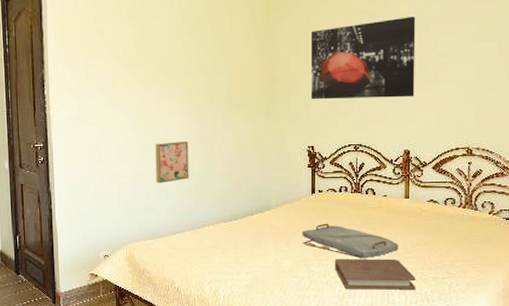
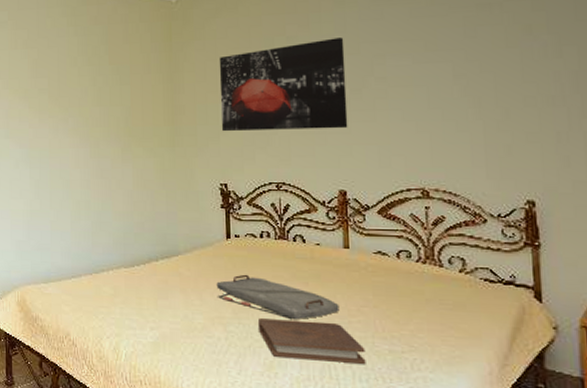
wall art: present [155,140,189,184] -> none [49,175,86,222]

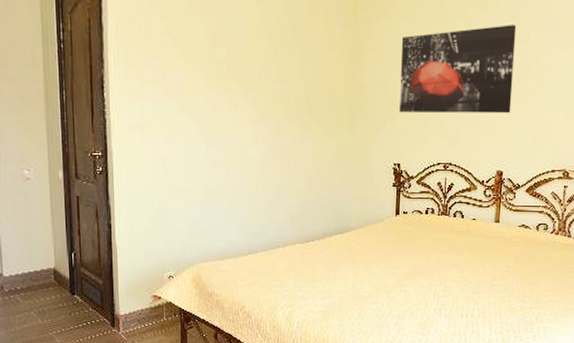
serving tray: present [216,274,340,320] -> none [383,247,486,286]
book: present [257,318,366,364] -> none [416,285,503,319]

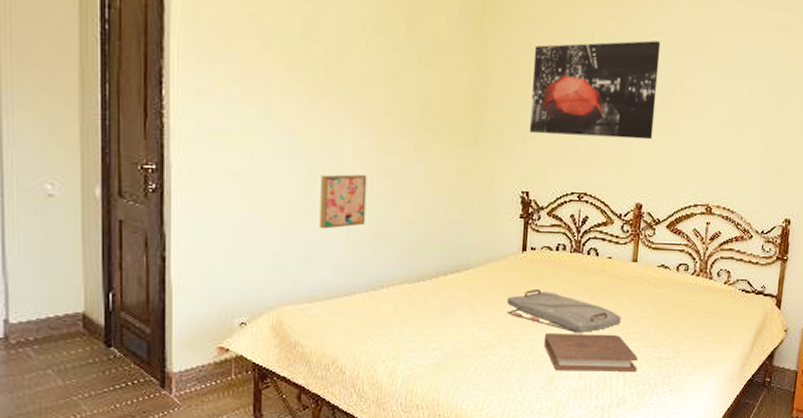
wall art: none [227,153,264,200] -> present [319,174,367,229]
serving tray: none [383,247,486,286] -> present [507,288,621,334]
book: none [416,285,503,319] -> present [543,333,638,371]

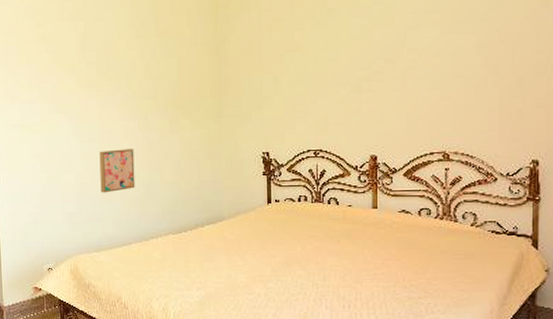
serving tray: present [507,288,621,334] -> none [257,235,367,275]
wall art: present [529,40,661,140] -> none [263,9,381,103]
book: present [543,333,638,371] -> none [294,275,388,310]

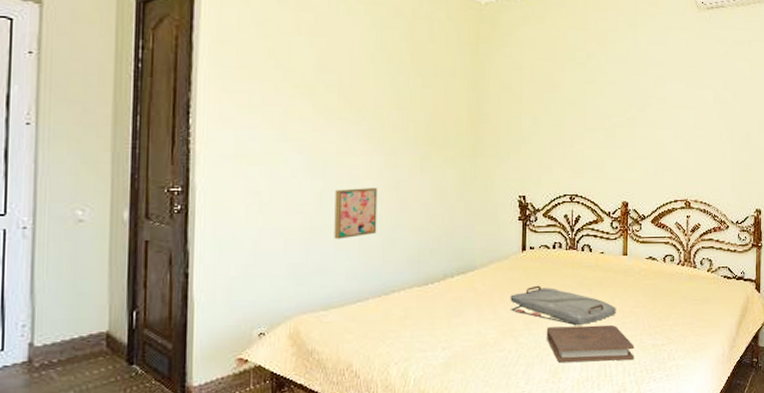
serving tray: none [257,235,367,275] -> present [510,285,616,326]
book: none [294,275,388,310] -> present [546,324,635,363]

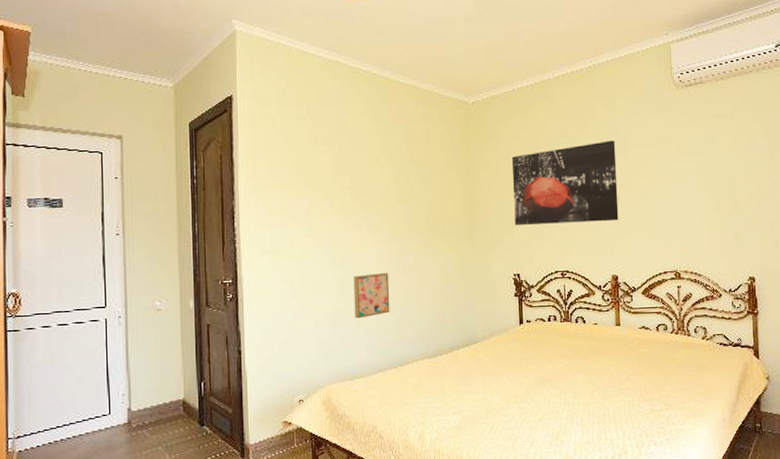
serving tray: present [510,285,616,326] -> none [511,355,613,392]
wall art: none [523,58,634,144] -> present [511,140,619,226]
book: present [546,324,635,363] -> none [546,391,633,427]

